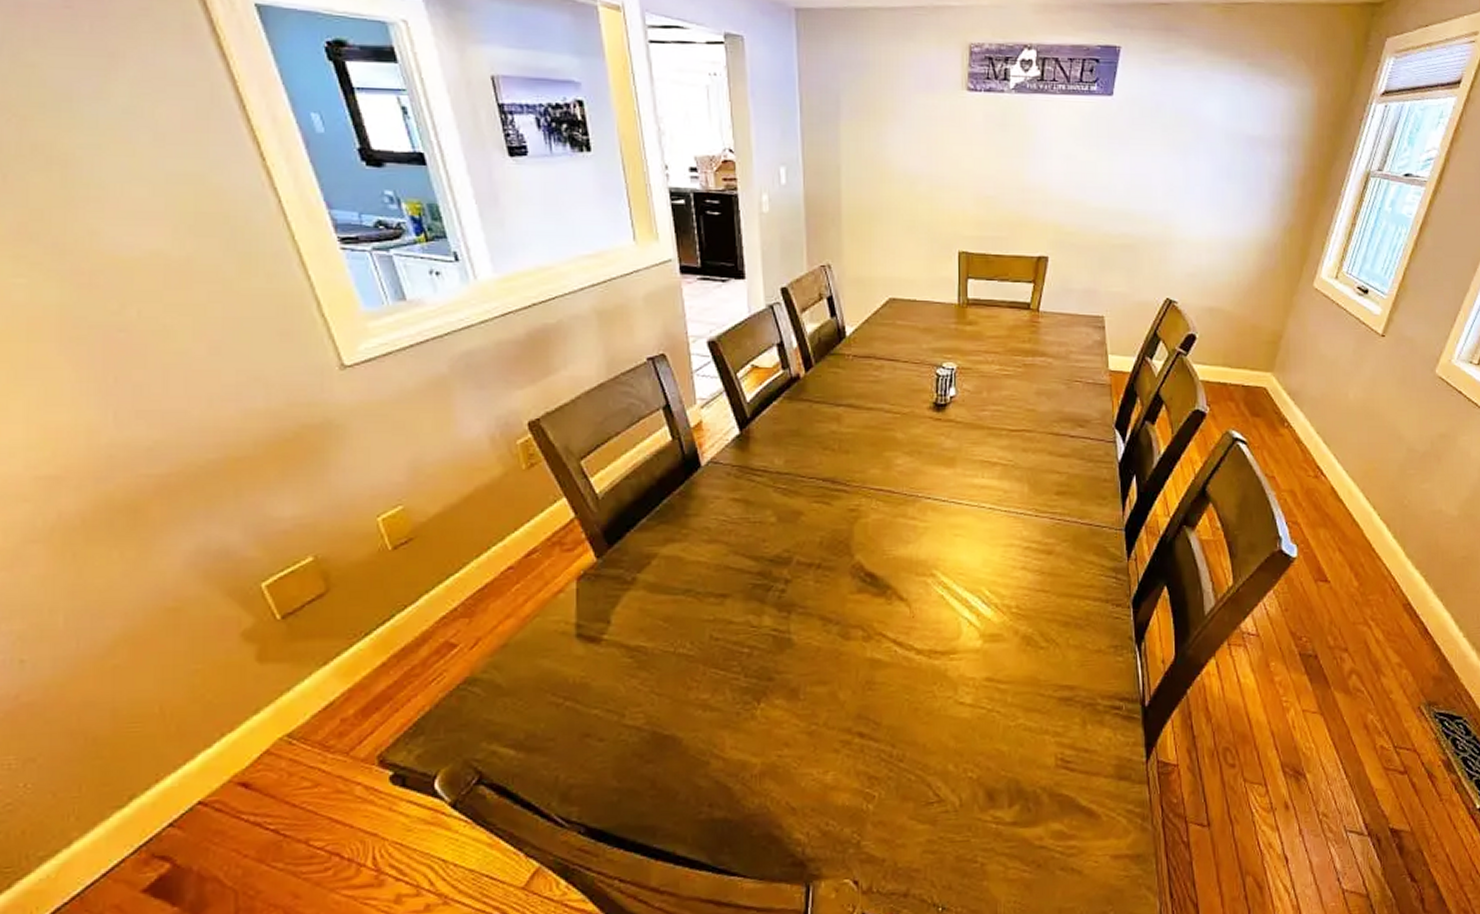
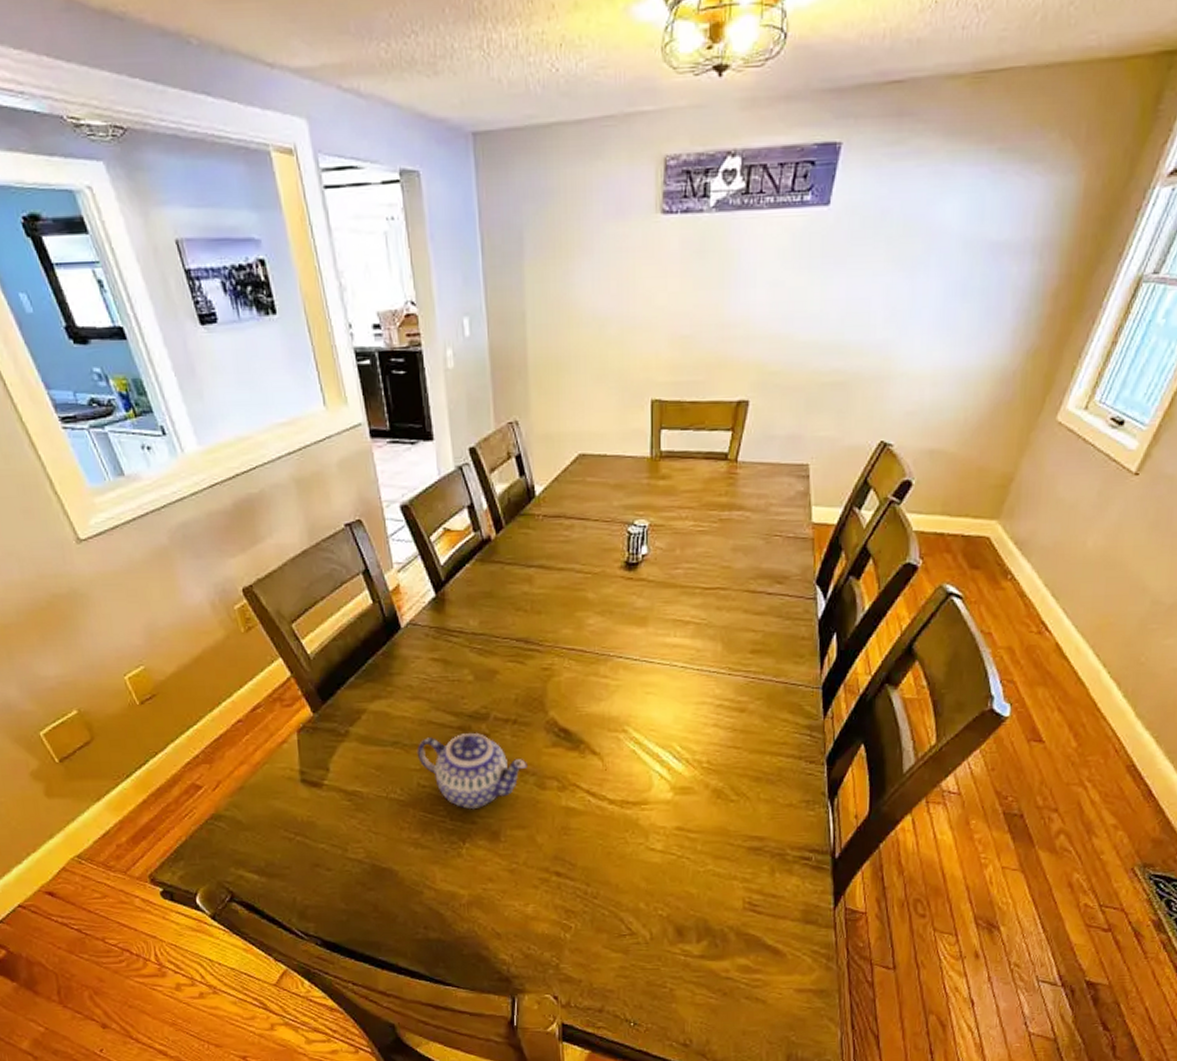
teapot: none [711,578,831,664] -> present [416,732,527,810]

